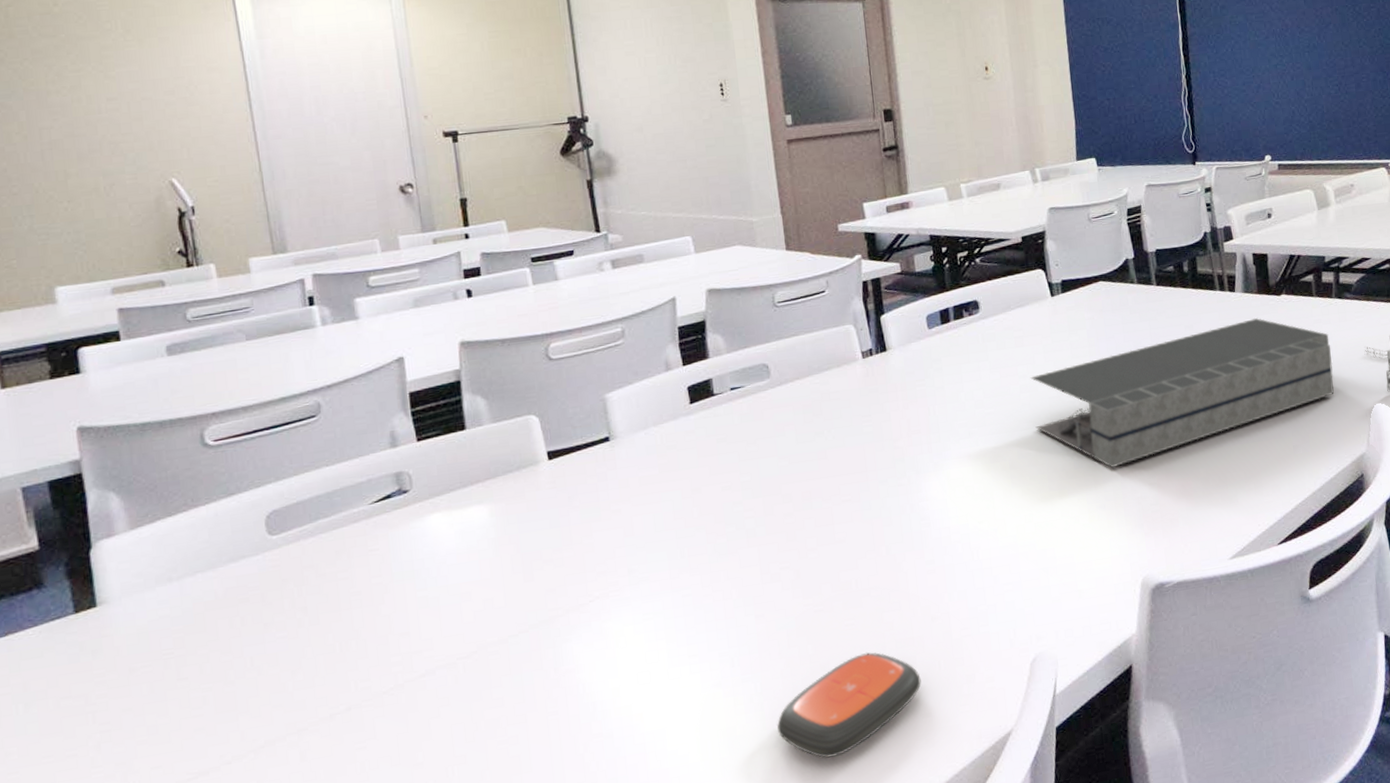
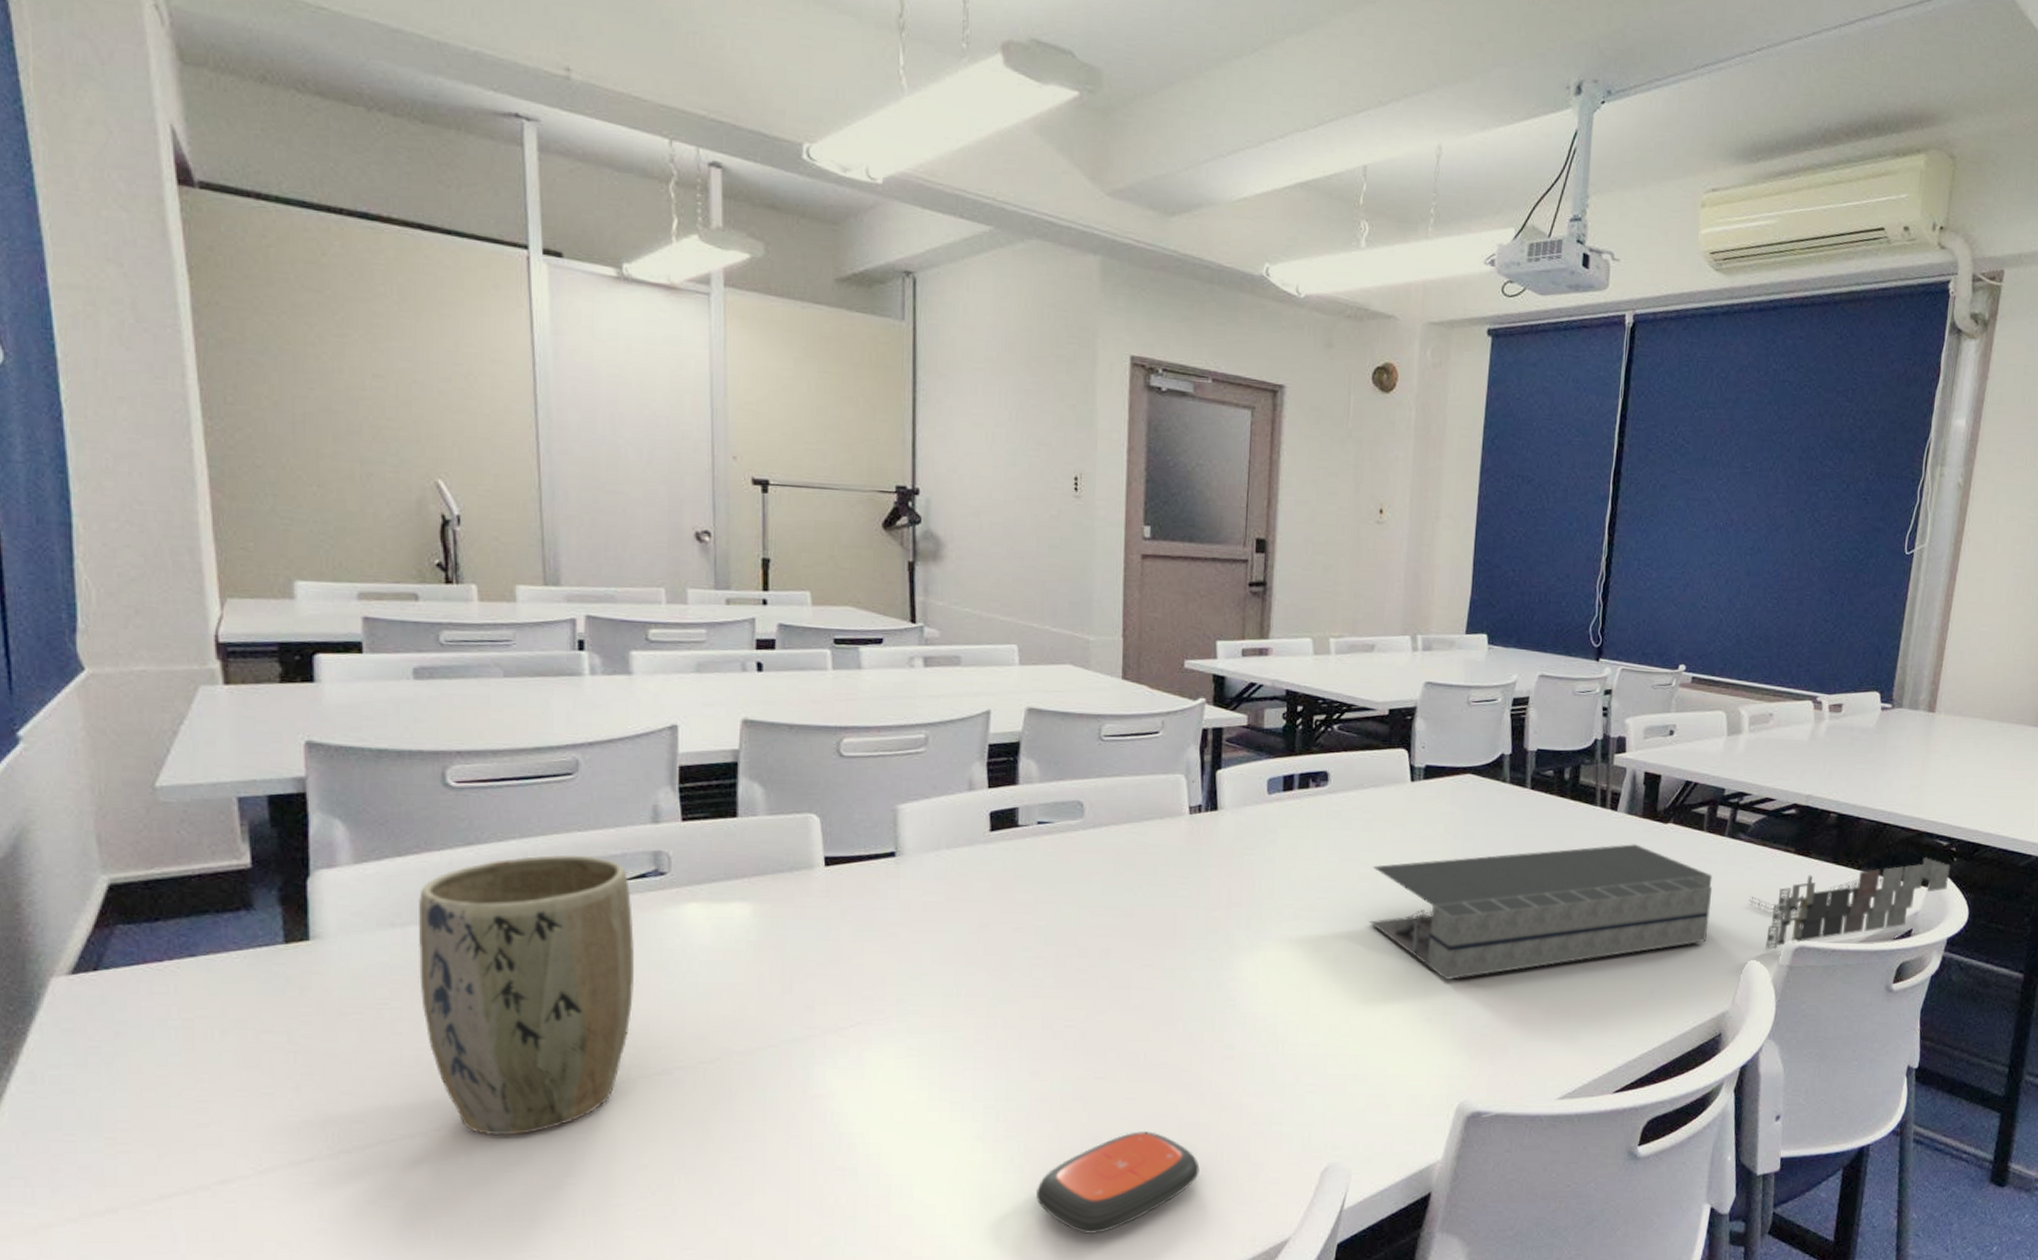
plant pot: none [190,487,393,760] -> present [418,854,635,1136]

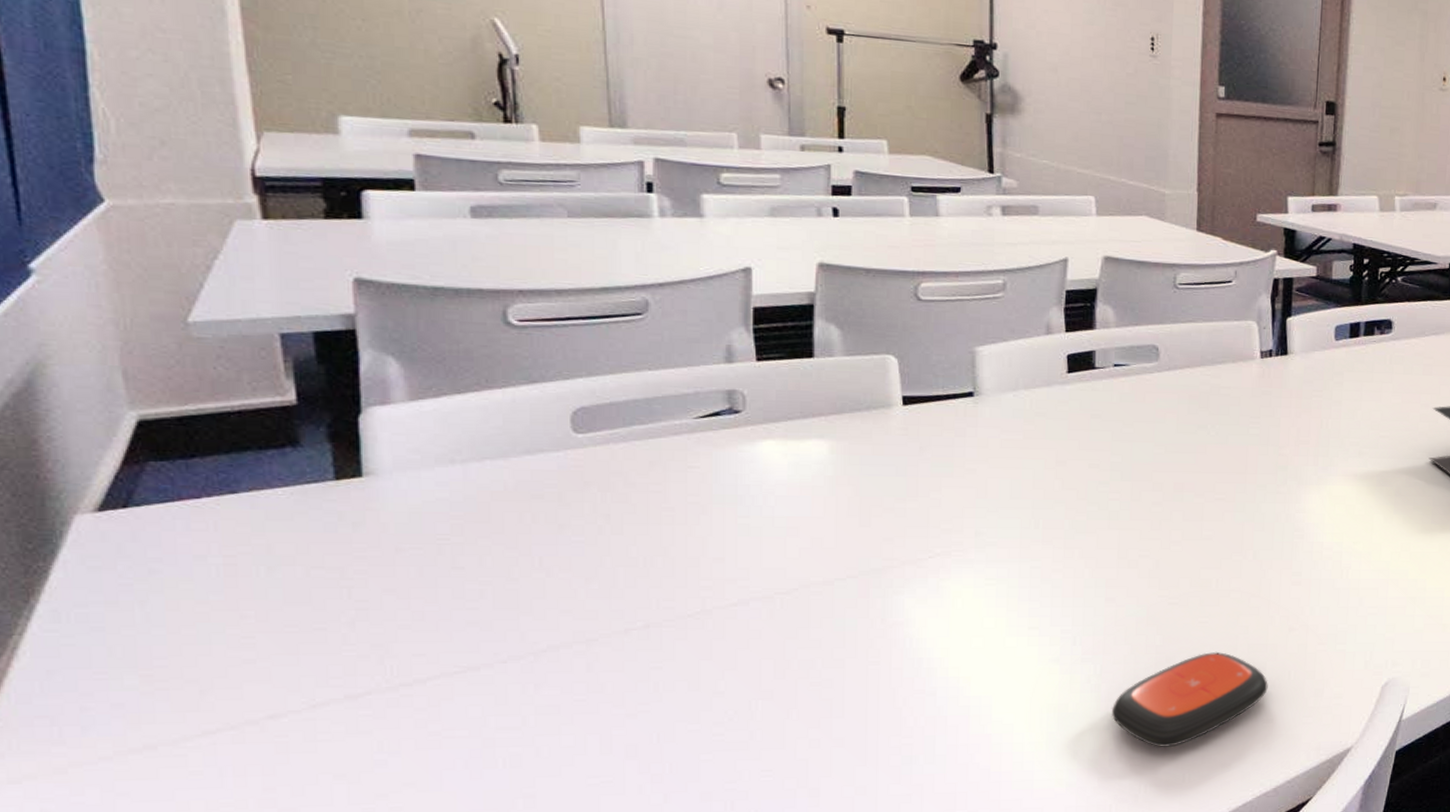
plant pot: present [418,854,635,1136] -> none [479,392,709,666]

